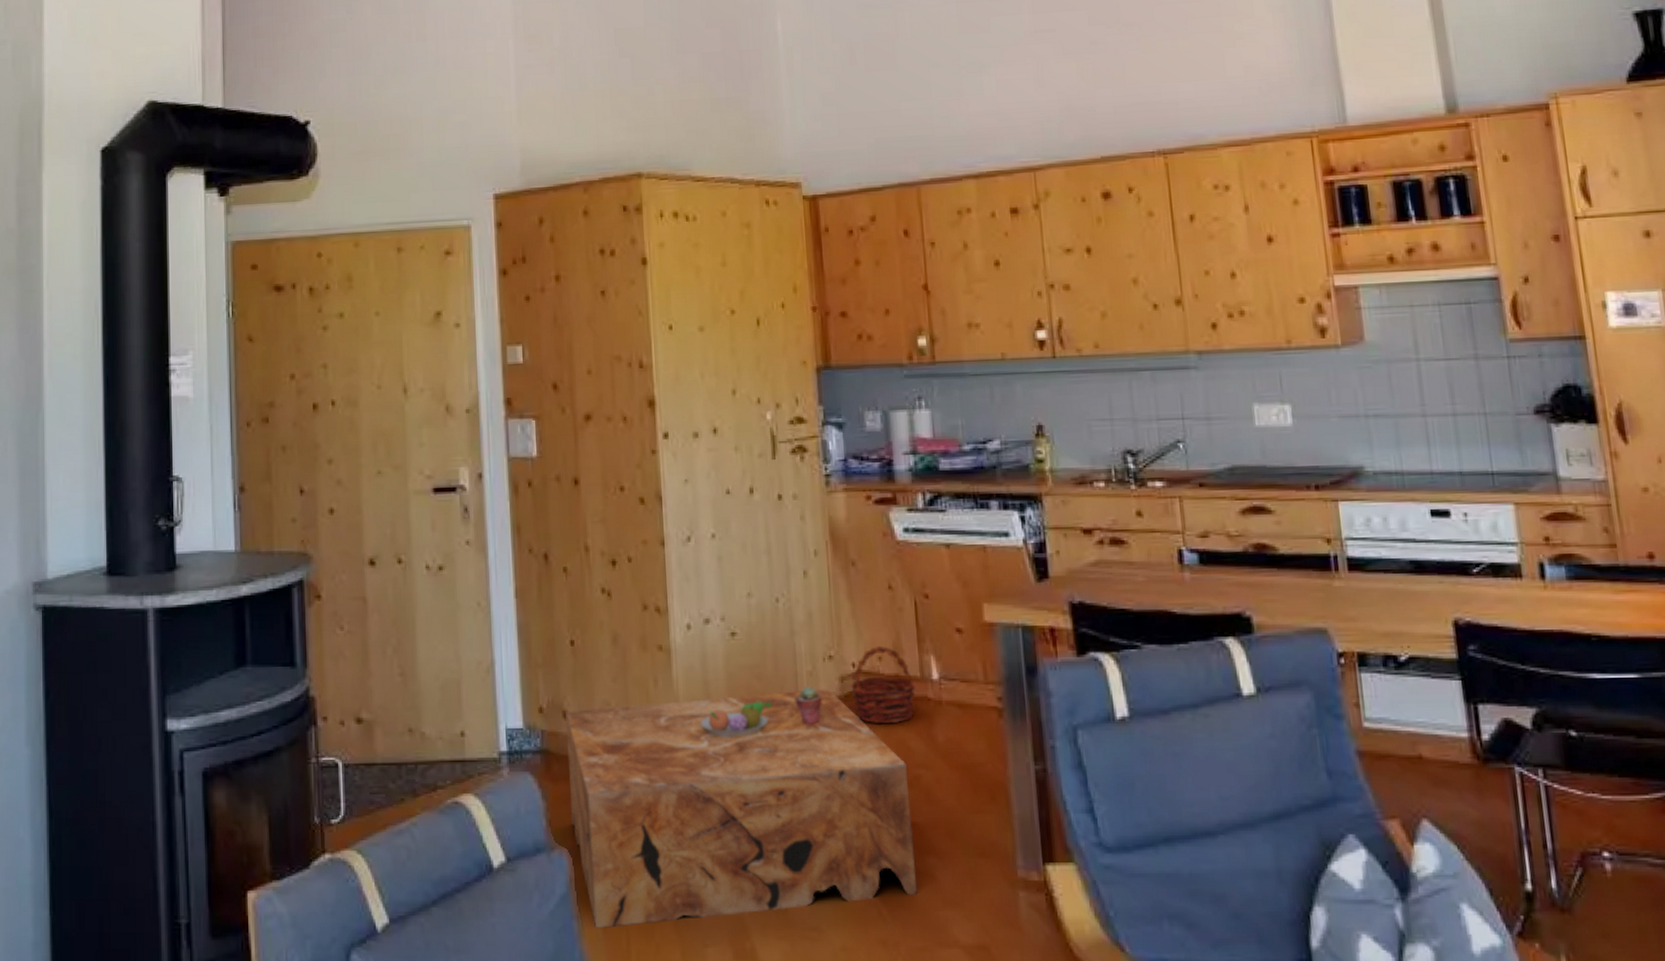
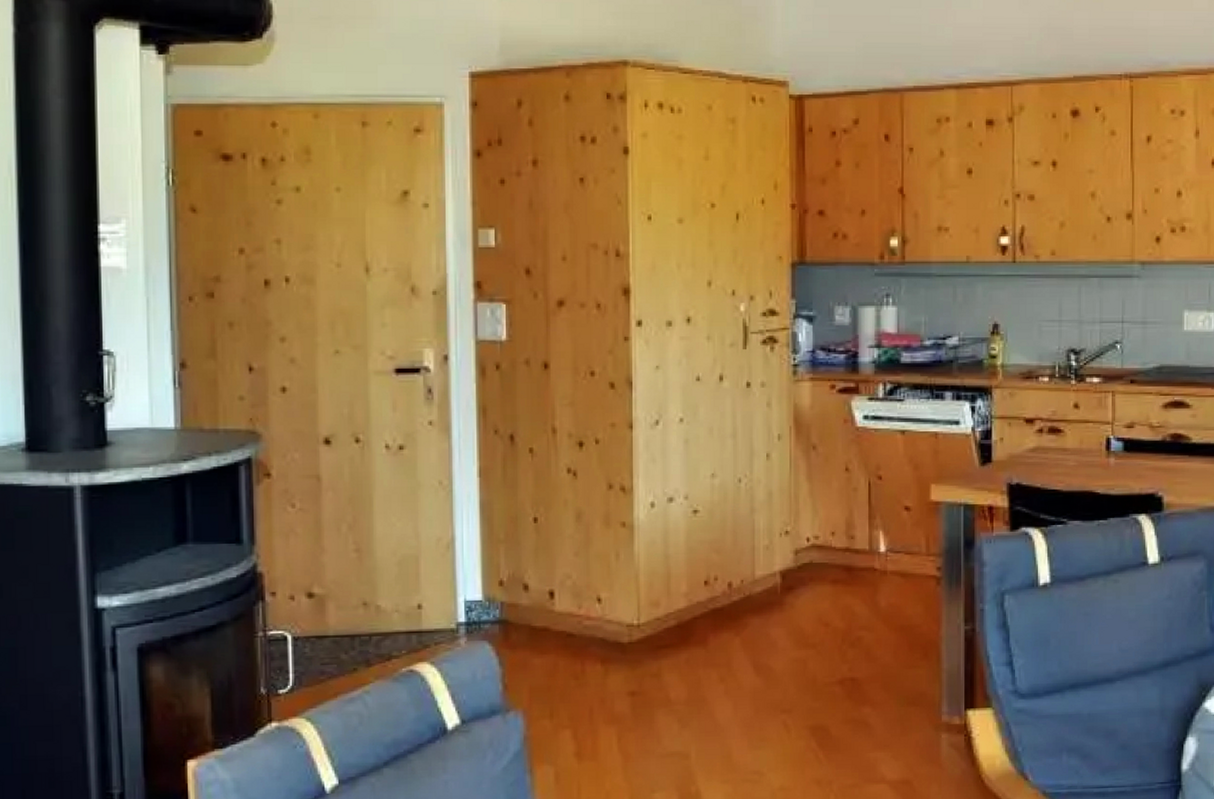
coffee table: present [565,689,918,928] -> none [526,561,852,780]
fruit bowl: present [701,701,772,737] -> none [660,572,729,606]
potted succulent: present [794,687,822,725] -> none [751,559,776,594]
basket: present [850,645,916,724] -> none [804,522,863,592]

